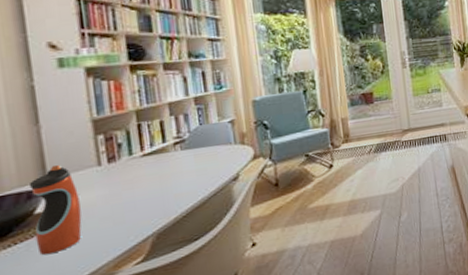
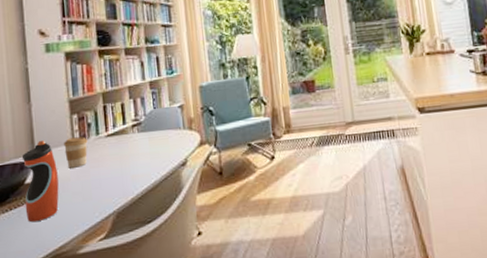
coffee cup: none [86,158,118,193] -> present [64,136,88,168]

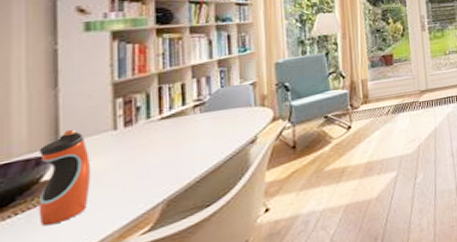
coffee cup: present [64,136,88,168] -> none [102,121,135,158]

